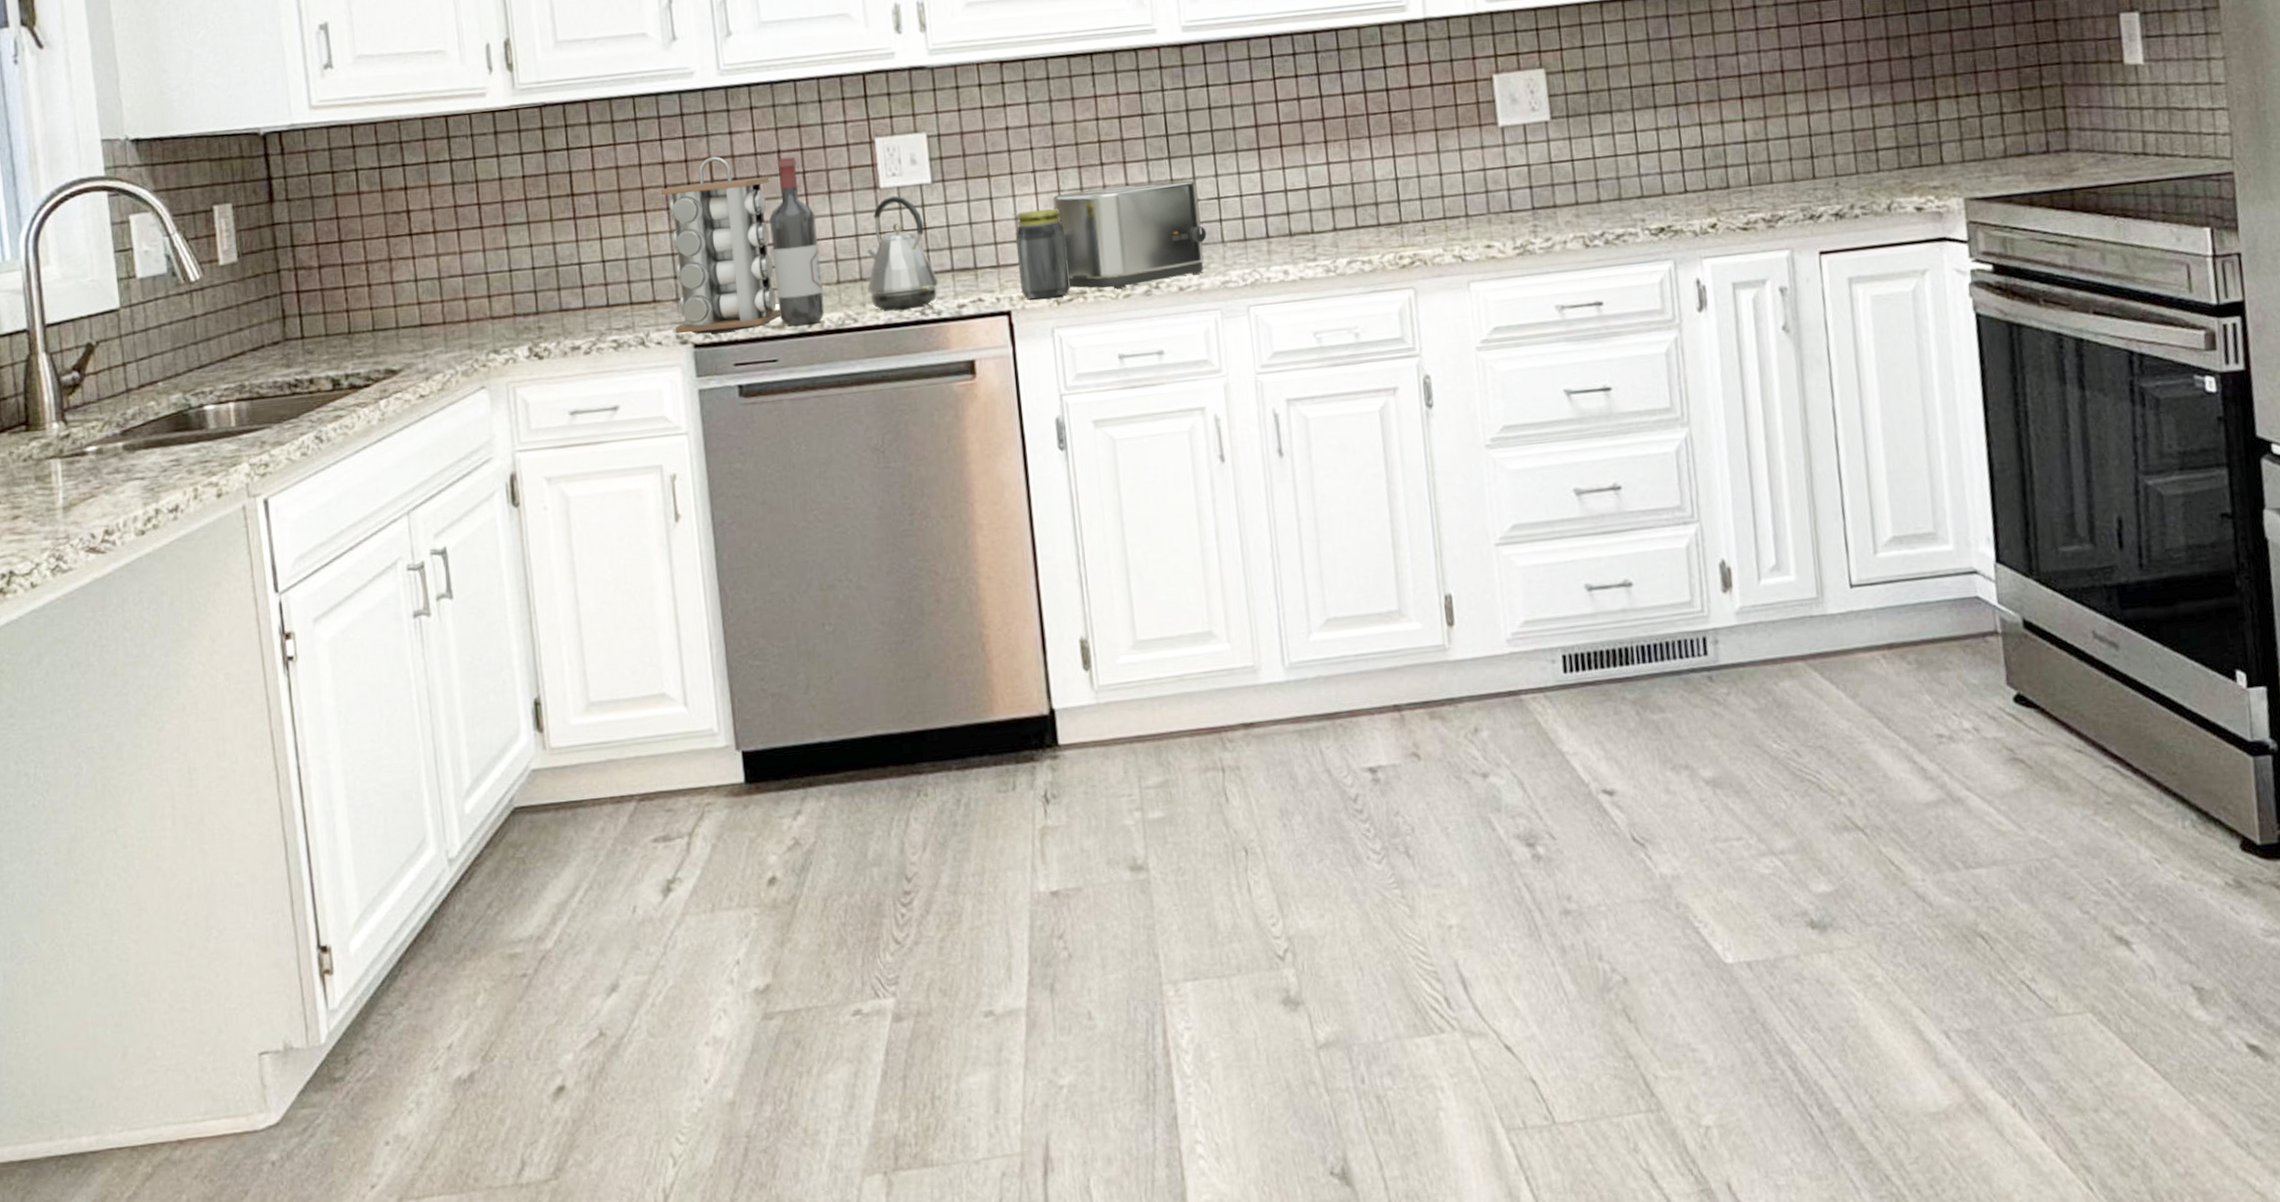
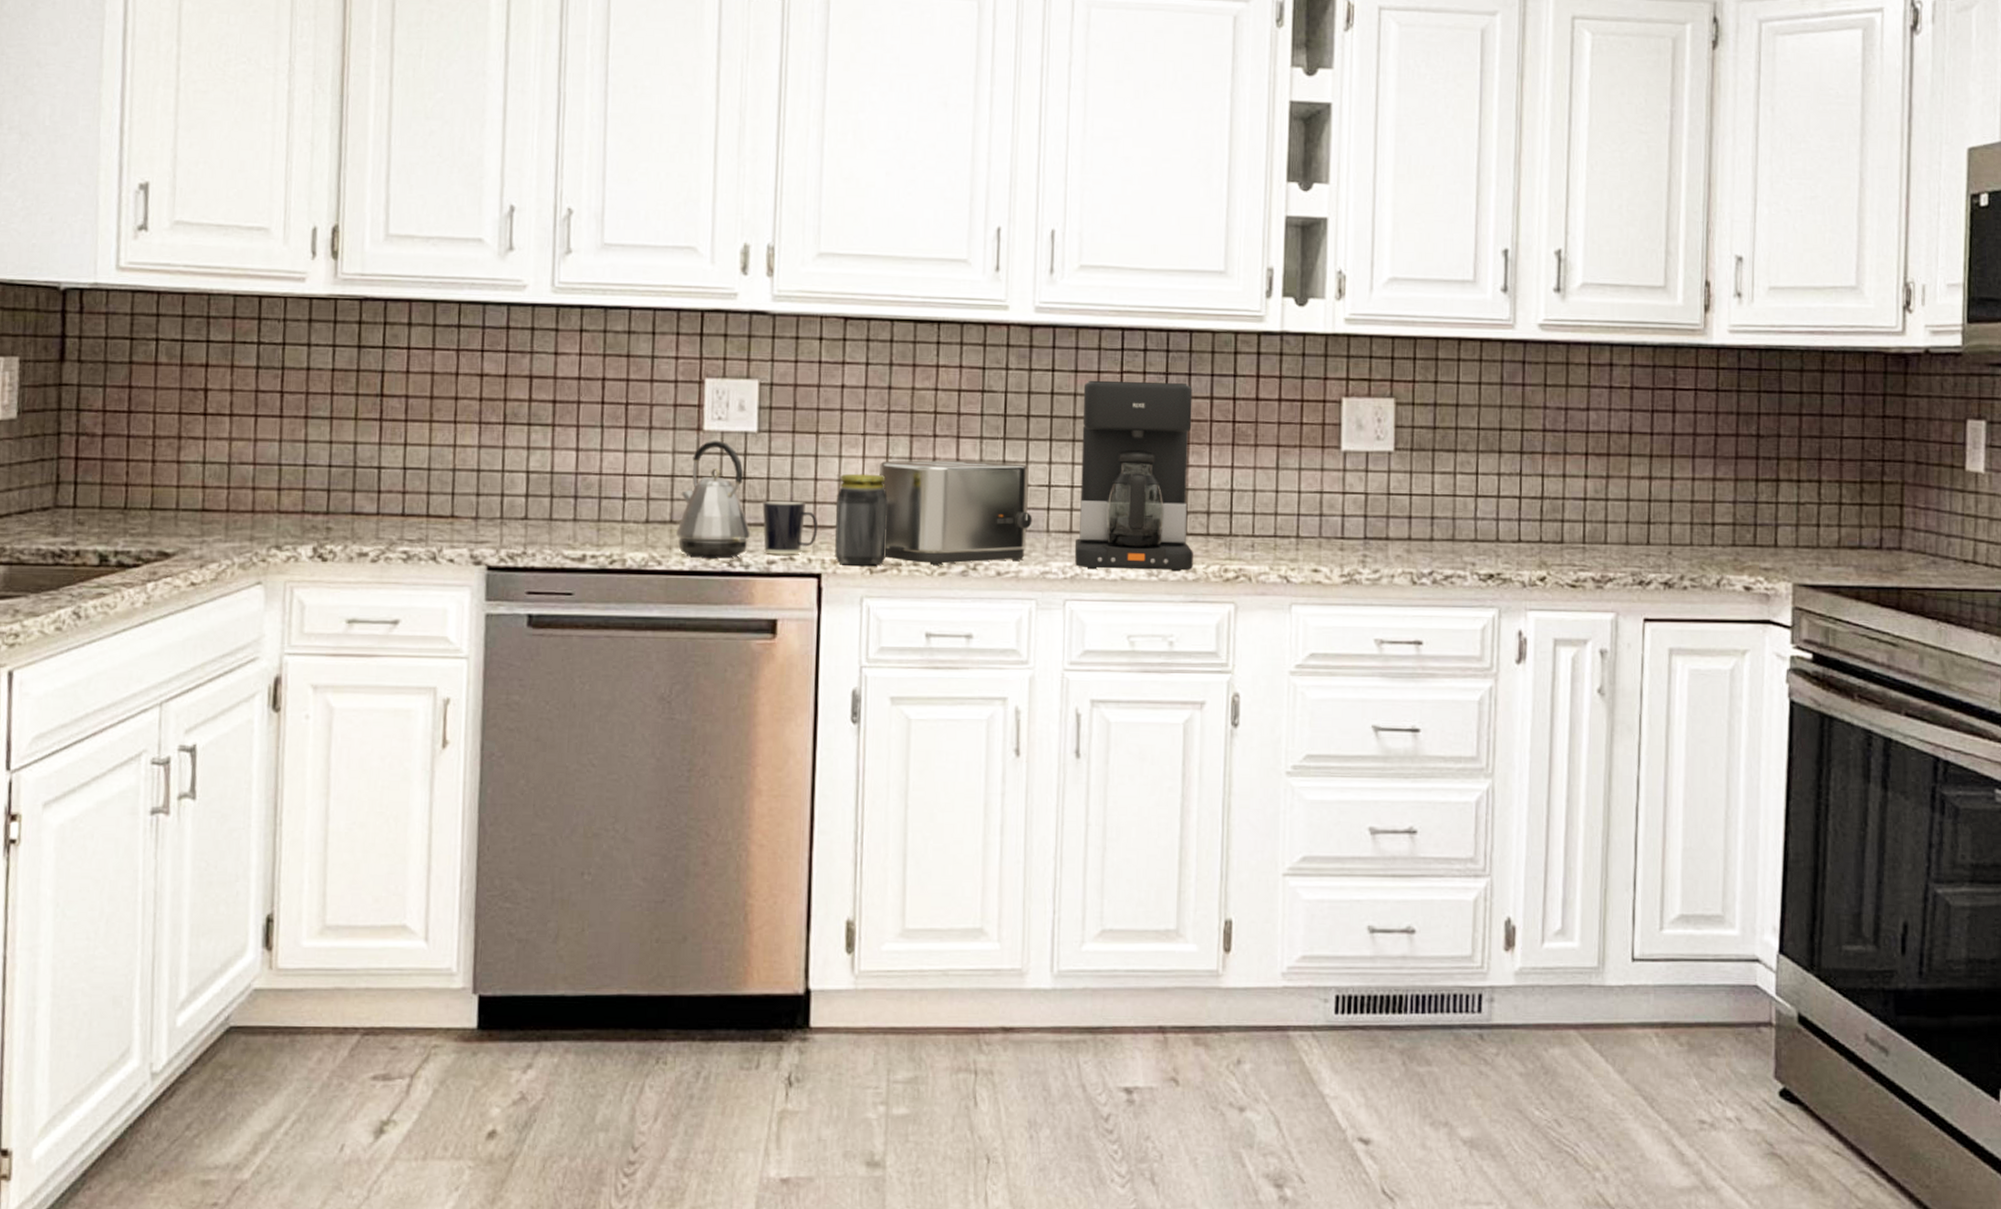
spice rack: present [660,156,781,334] -> none [469,375,591,558]
wine bottle: present [769,156,825,326] -> none [581,386,633,561]
mug: none [946,244,1003,299] -> present [762,500,818,555]
coffee maker: none [1239,81,1369,274] -> present [1074,380,1193,572]

